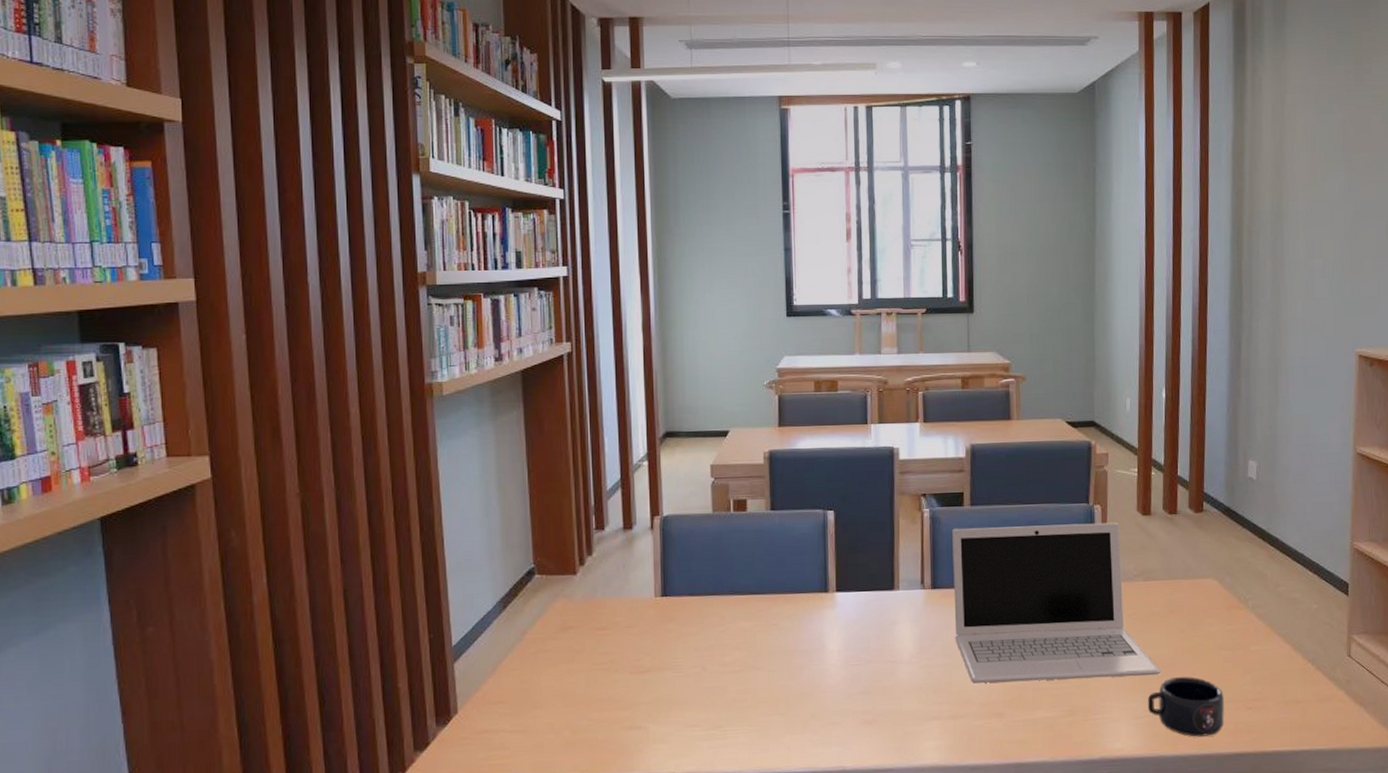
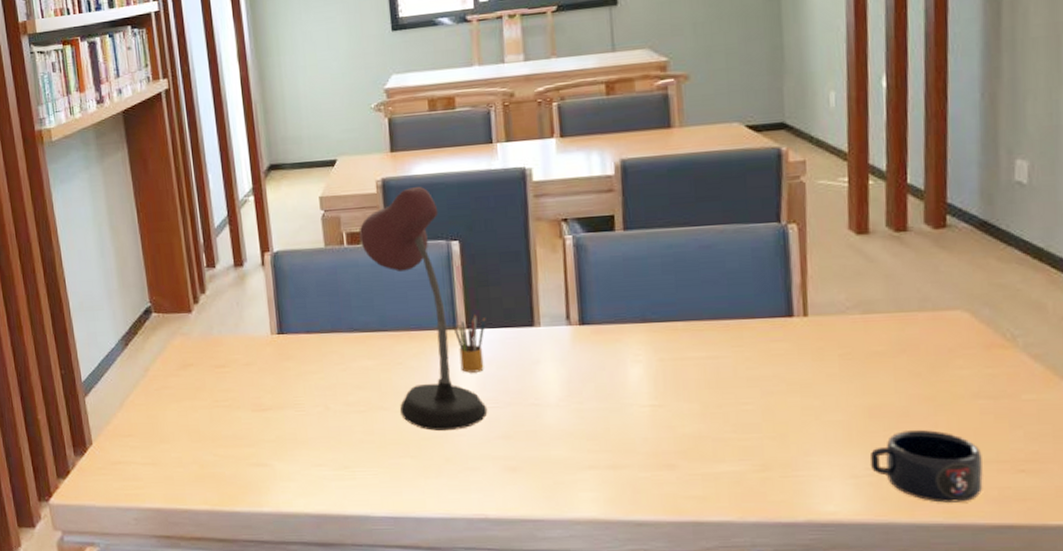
desk lamp: none [745,459,851,689] -> present [359,186,488,432]
pencil box: none [825,578,854,633] -> present [454,314,486,373]
laptop: present [952,522,1161,683] -> none [602,243,888,431]

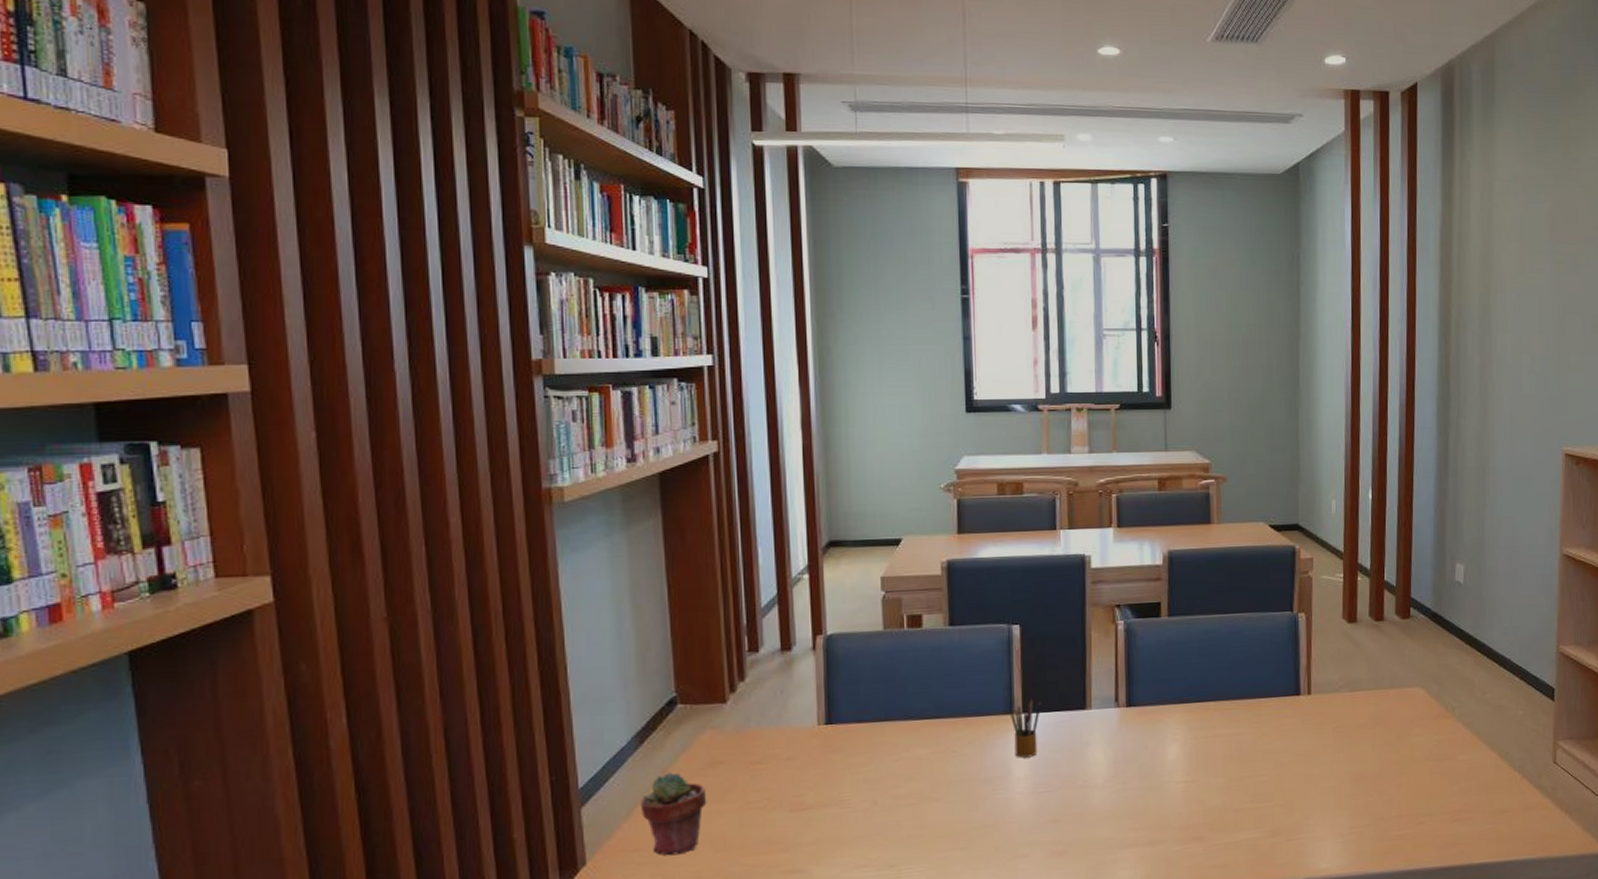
potted succulent: none [129,372,183,443] -> present [640,772,707,856]
desk lamp: present [359,186,488,432] -> none [920,569,1039,820]
mug: present [869,429,983,503] -> none [1353,790,1431,853]

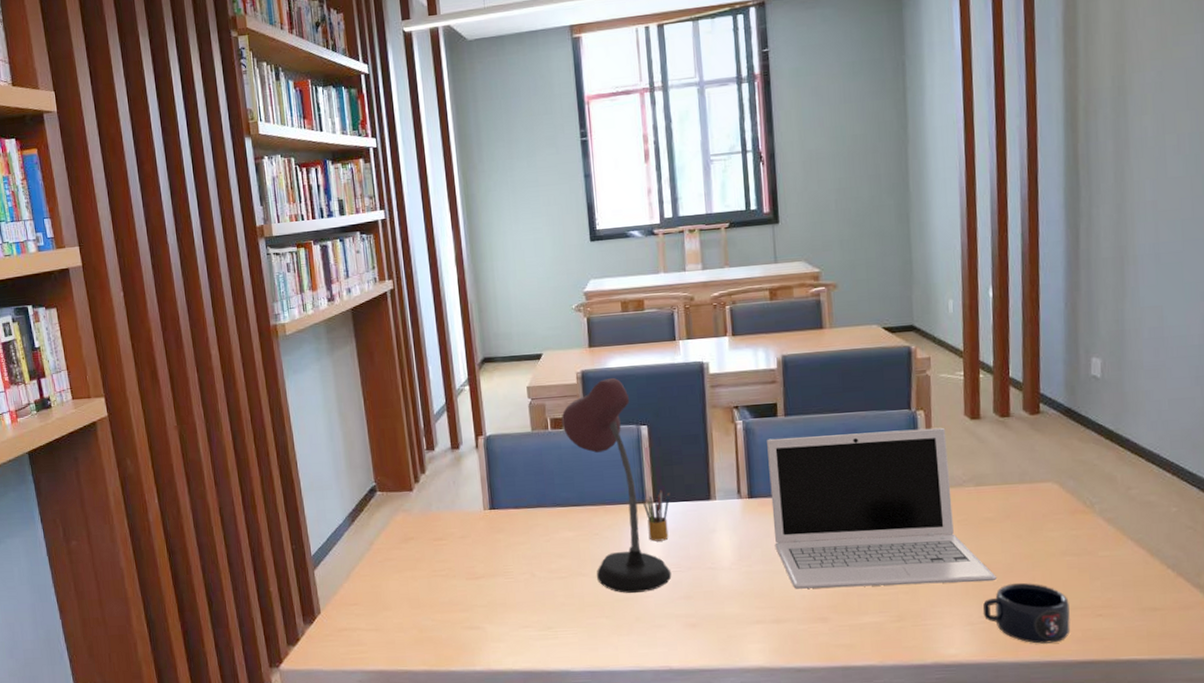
potted succulent: present [640,772,707,856] -> none [355,545,404,610]
desk lamp: none [920,569,1039,820] -> present [561,377,672,594]
laptop: none [1149,630,1367,807] -> present [767,427,997,589]
mug: none [1353,790,1431,853] -> present [982,582,1071,644]

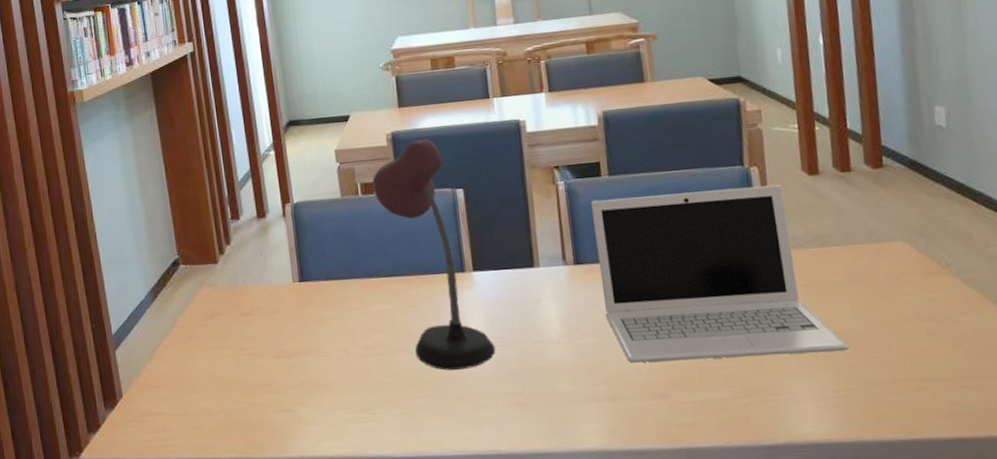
pencil box: present [643,490,670,542] -> none [462,257,491,313]
mug: present [982,582,1071,644] -> none [836,352,935,420]

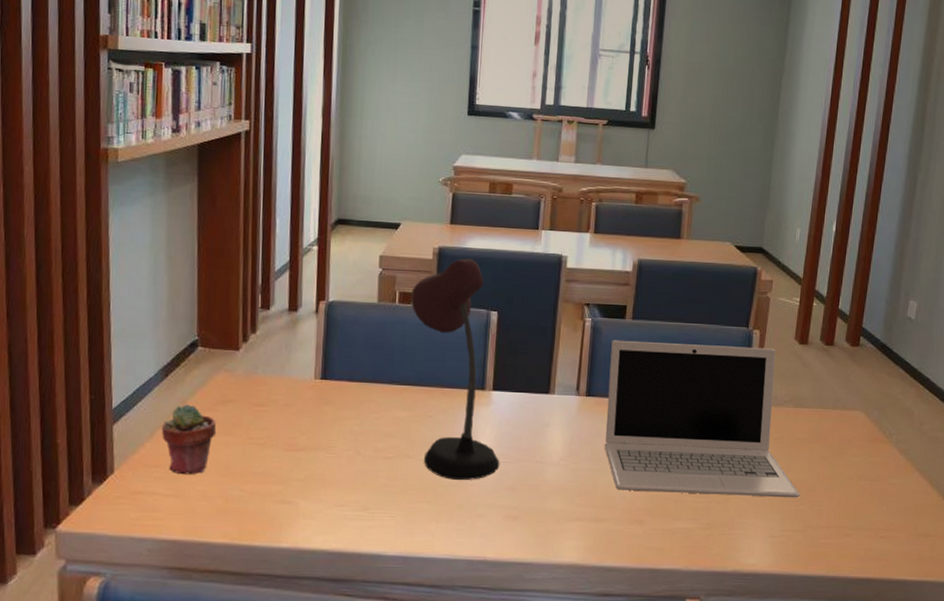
potted succulent: none [158,322,210,393] -> present [161,404,217,475]

